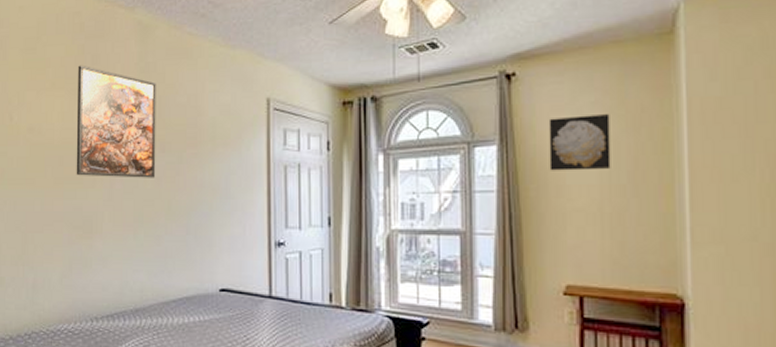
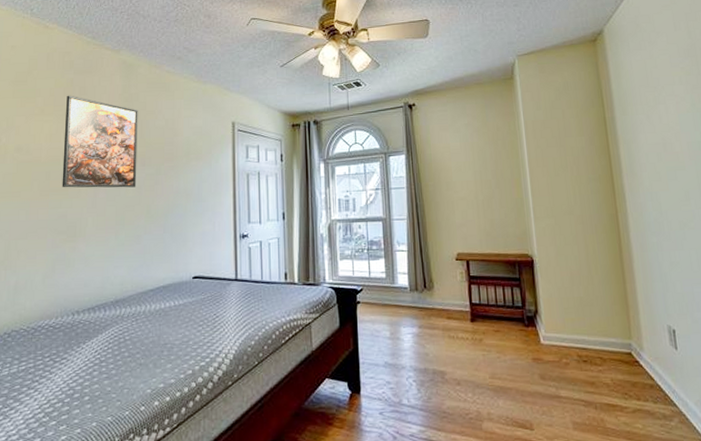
wall art: present [548,114,611,171] -> none [439,132,481,172]

